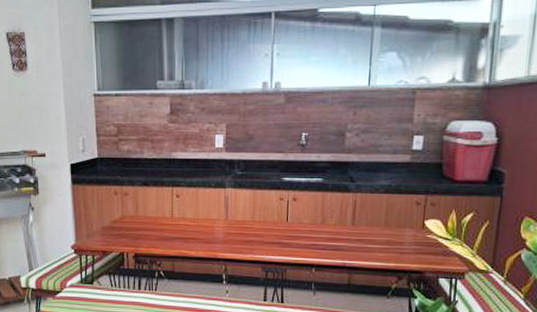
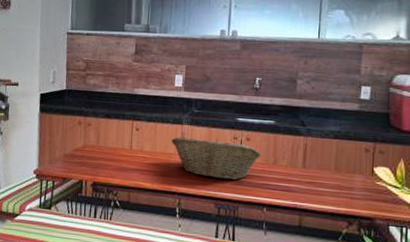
fruit basket: none [214,201,309,243] -> present [171,137,262,181]

